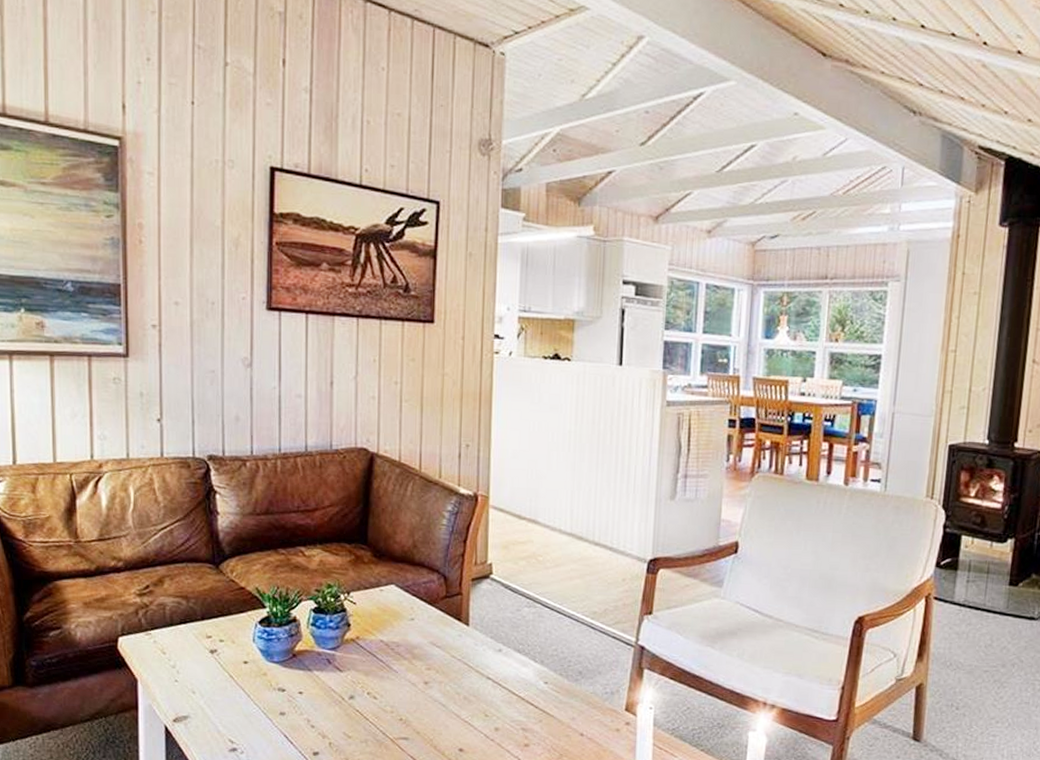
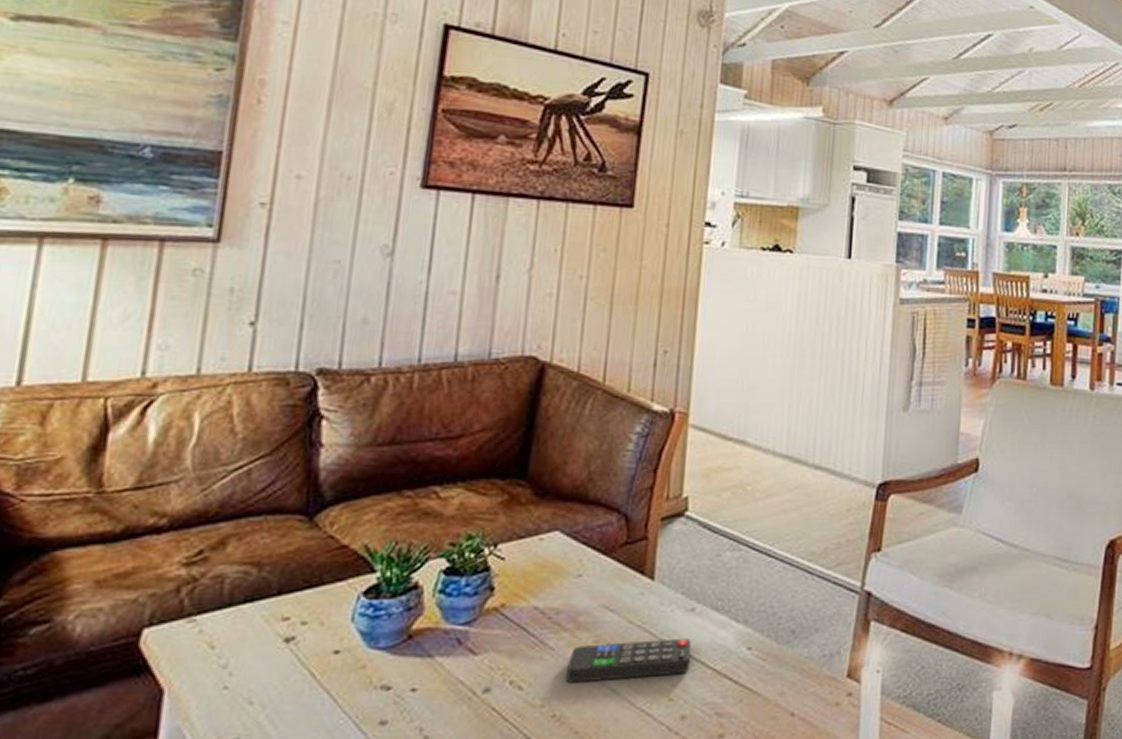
remote control: none [408,670,501,698] -> present [566,638,692,683]

